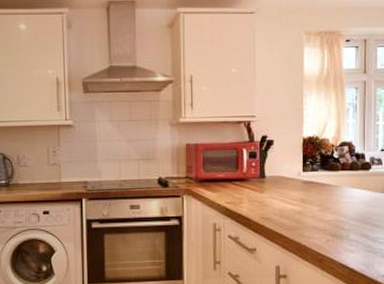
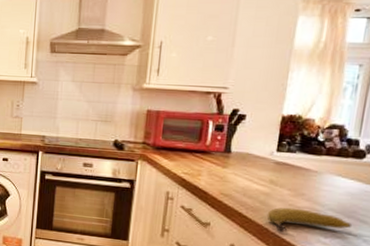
fruit: none [302,222,370,247] -> present [266,207,353,232]

